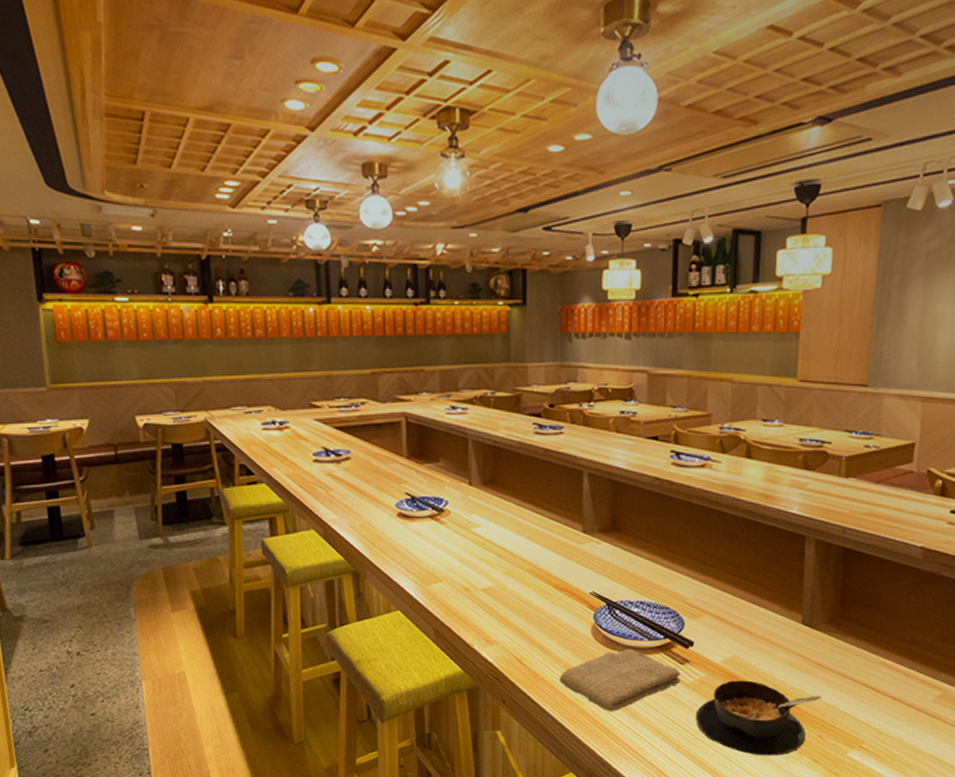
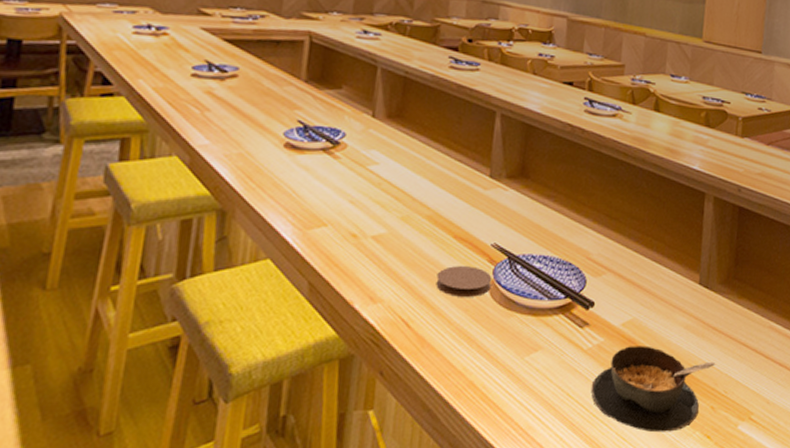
coaster: none [543,612,593,639] -> present [436,266,492,297]
washcloth: present [559,648,681,712] -> none [448,309,579,384]

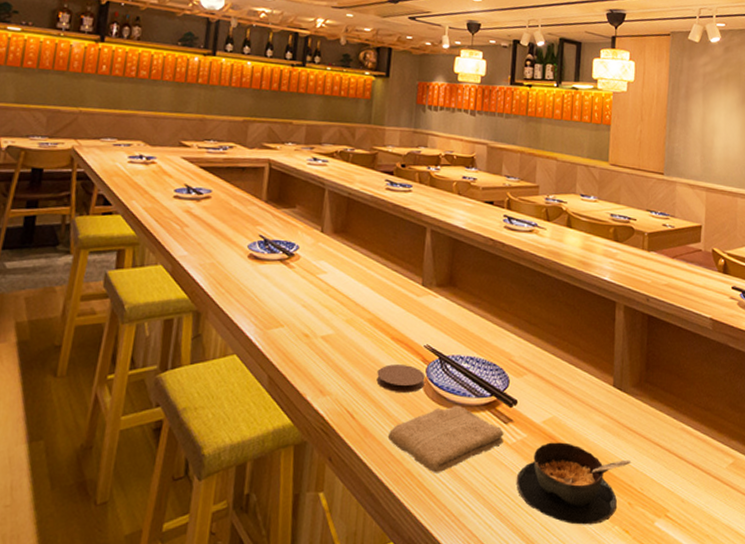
washcloth: none [448,309,579,384] -> present [387,405,504,473]

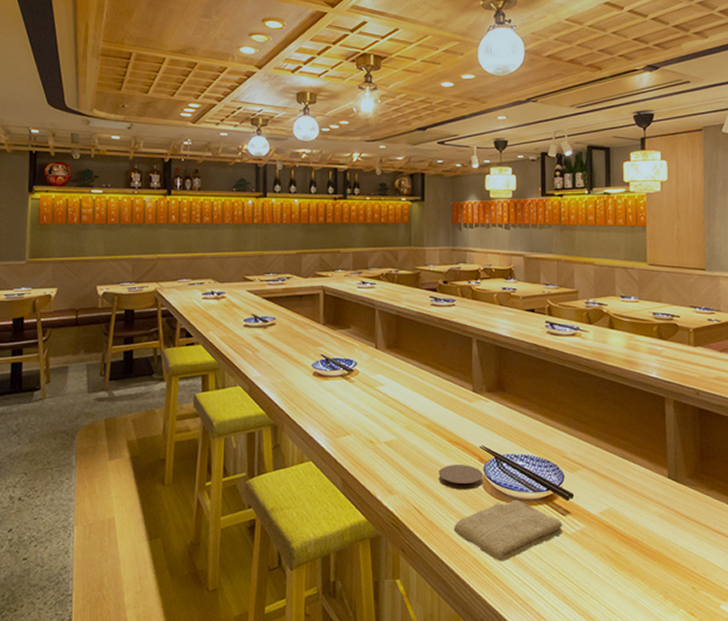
soup bowl: present [516,442,632,525] -> none [578,532,692,608]

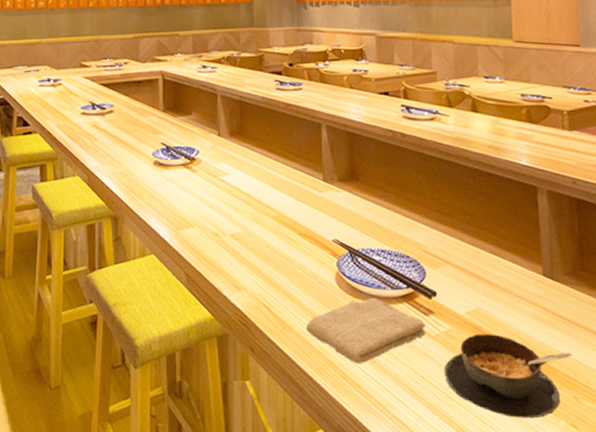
coaster: present [438,465,483,489] -> none [288,259,337,286]
soup bowl: none [578,532,692,608] -> present [443,334,573,419]

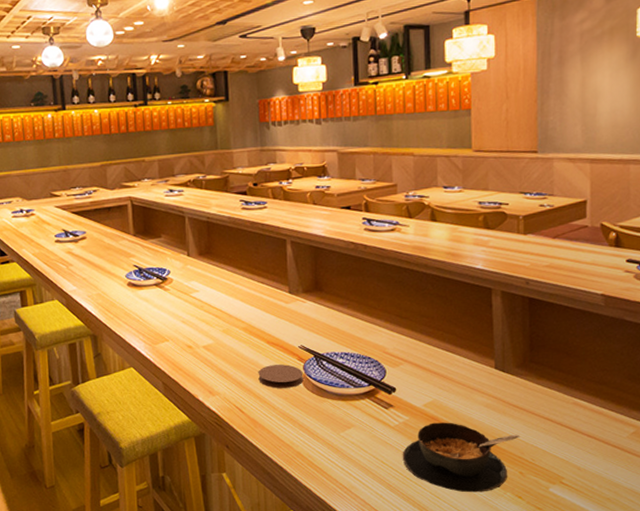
coaster: none [288,259,337,286] -> present [258,364,304,388]
washcloth: present [305,297,426,364] -> none [275,395,386,454]

